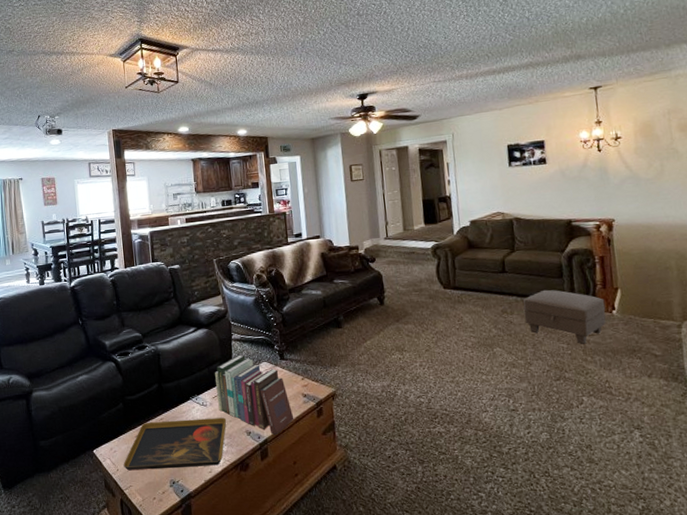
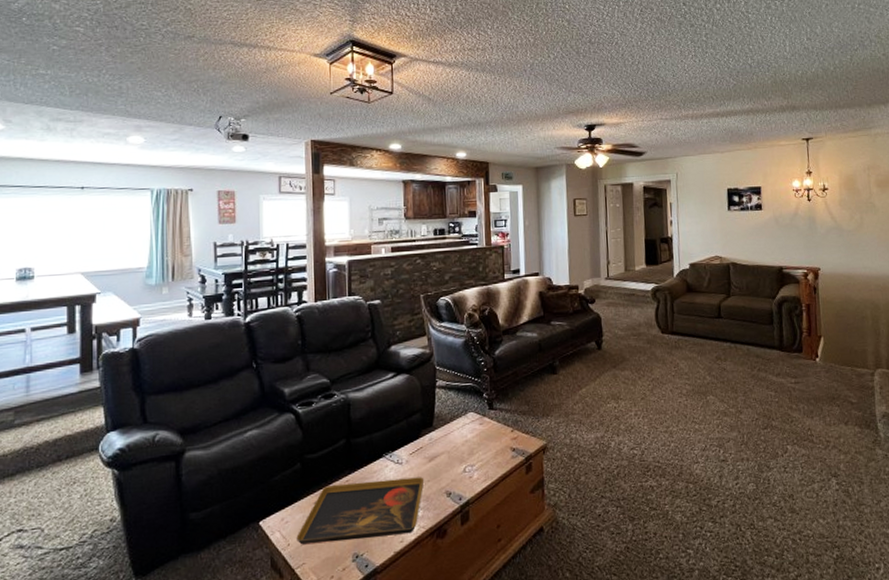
books: present [215,354,294,435] -> none [414,404,501,495]
ottoman: present [523,289,606,344] -> none [736,336,810,392]

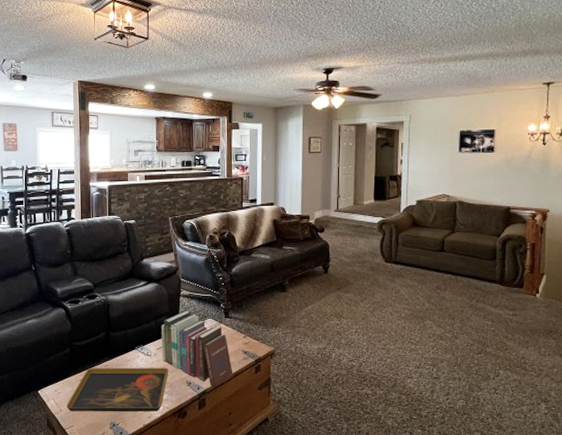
books: none [414,404,501,495] -> present [161,310,233,387]

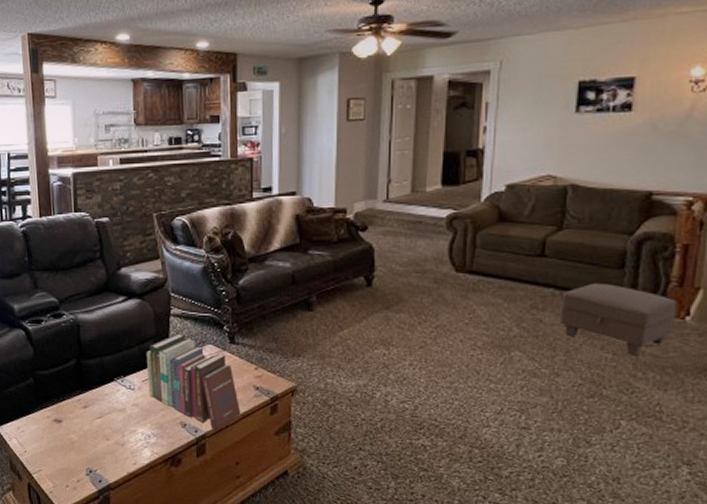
decorative tray: present [66,367,169,412] -> none [32,402,158,458]
ottoman: none [456,270,531,322] -> present [560,282,678,356]

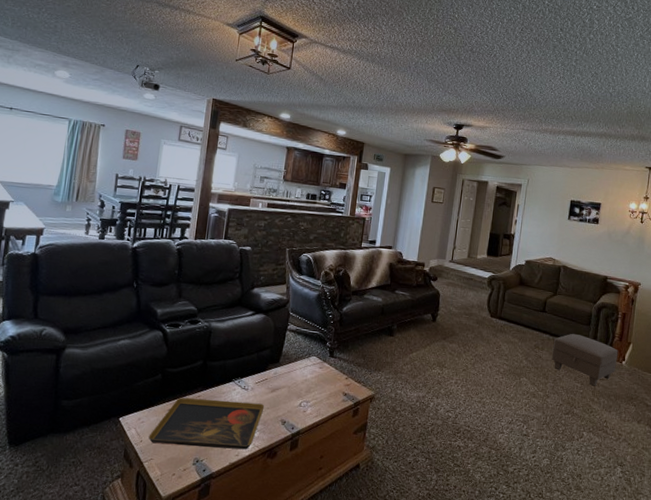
decorative tray: none [32,402,158,458] -> present [148,398,265,450]
books: present [147,333,241,430] -> none [259,345,331,428]

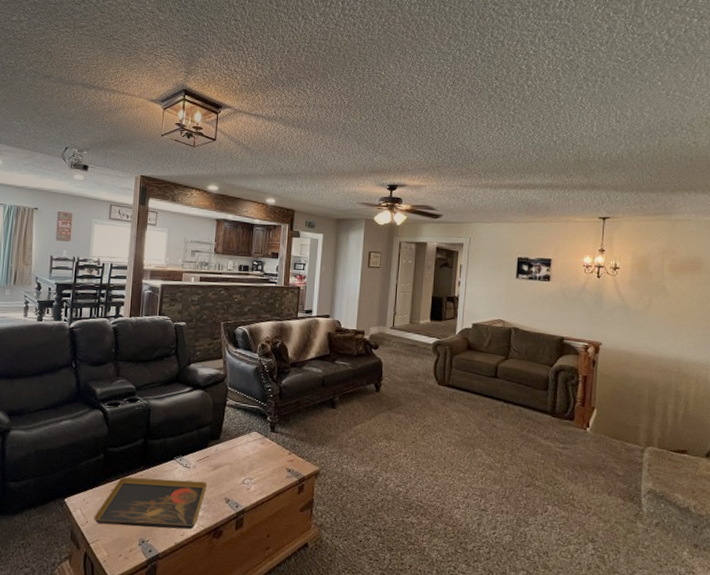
ottoman: present [551,333,618,386] -> none [507,399,581,456]

